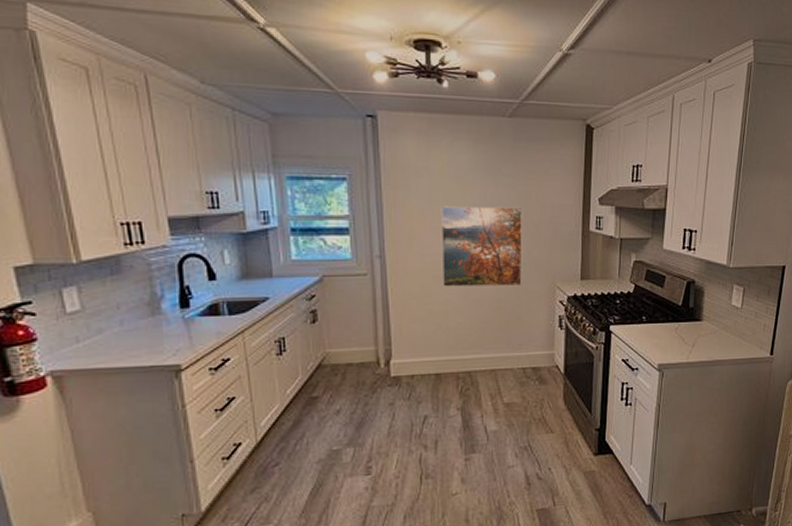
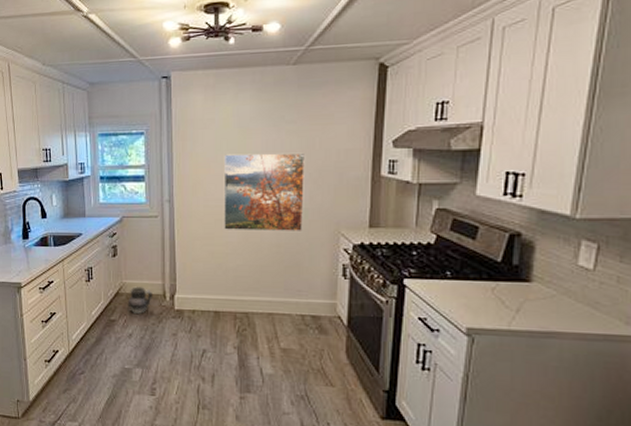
ceramic jug: none [334,355,364,386] -> present [129,286,152,314]

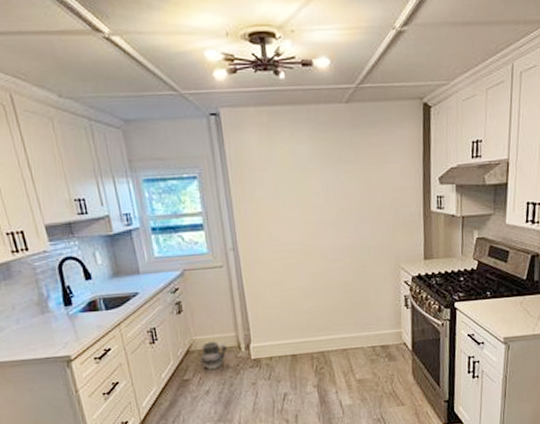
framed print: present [224,152,306,231] -> none [286,192,367,274]

